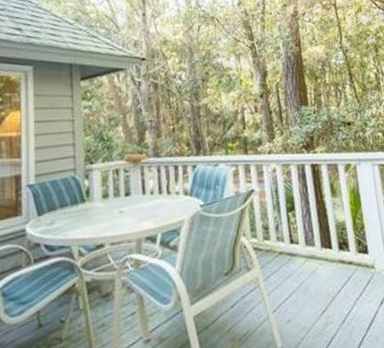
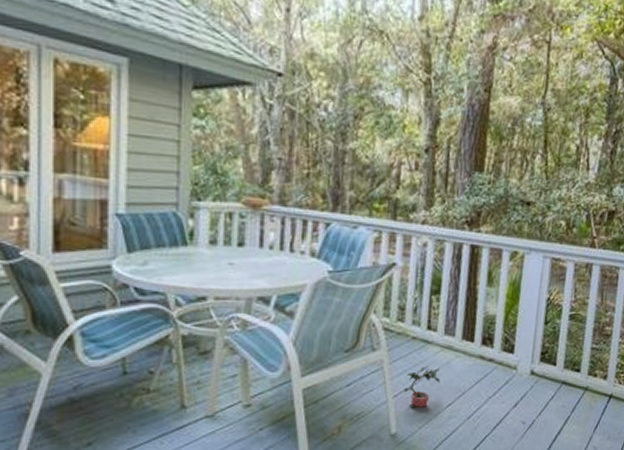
potted plant: none [281,277,311,320] -> present [404,365,440,407]

